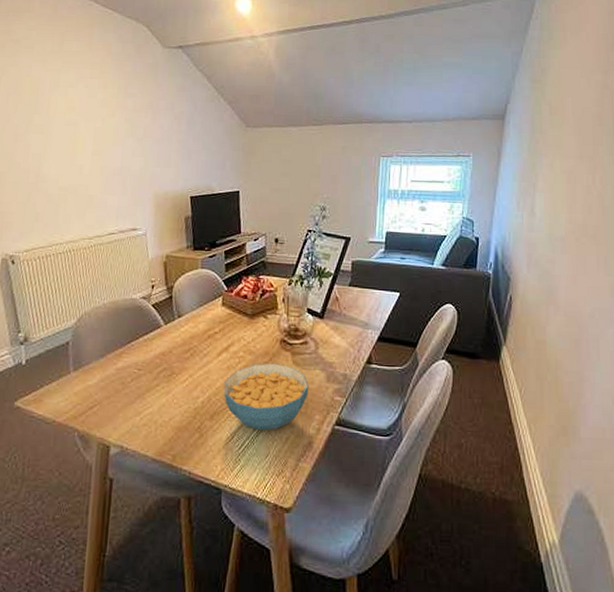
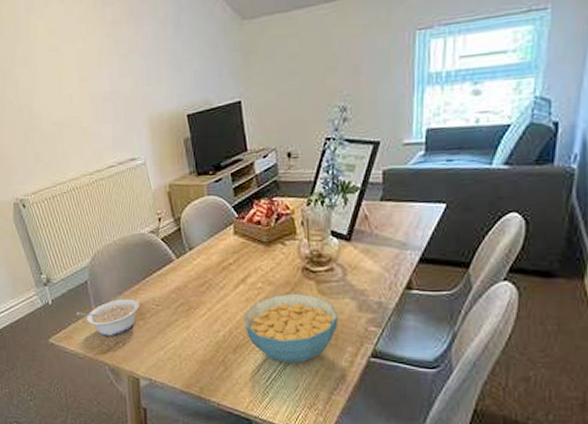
legume: none [50,361,121,401] -> present [76,298,140,337]

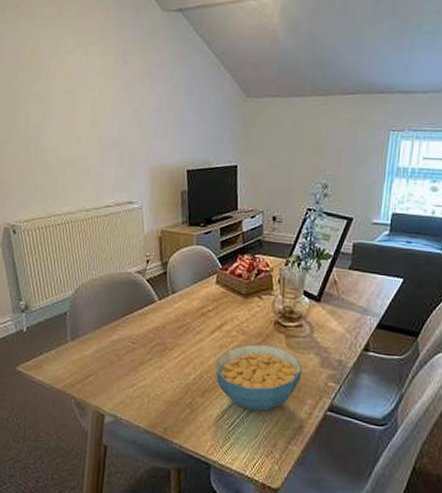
legume: present [76,298,140,337] -> none [49,333,116,370]

